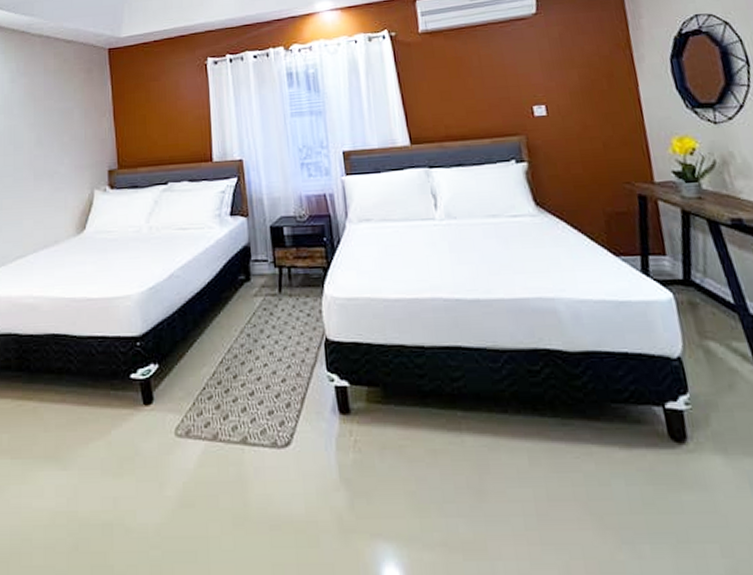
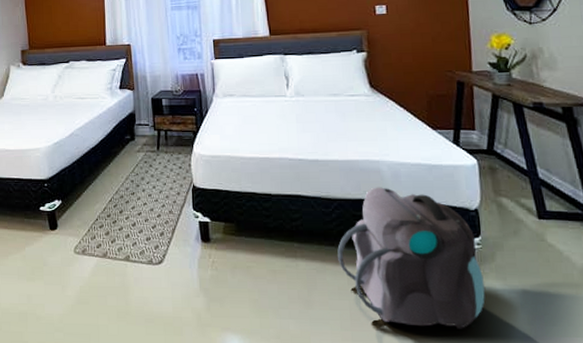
backpack: none [512,332,704,522] -> present [337,187,485,329]

